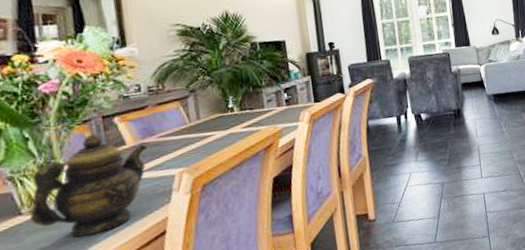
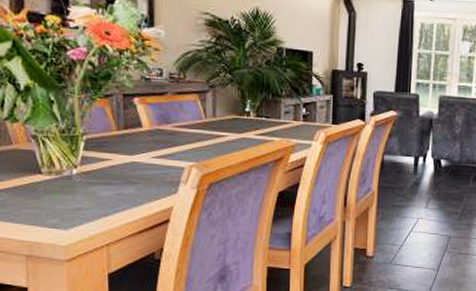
teapot: present [30,133,148,238] -> none [49,109,163,208]

